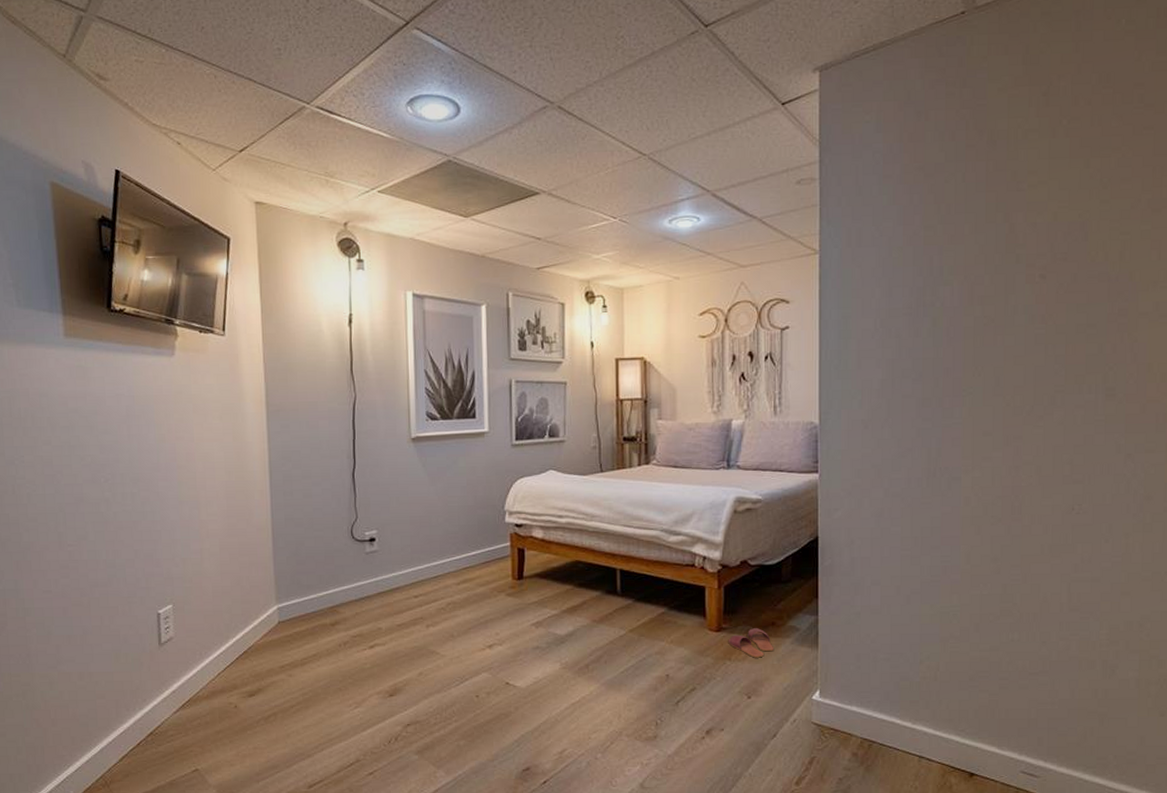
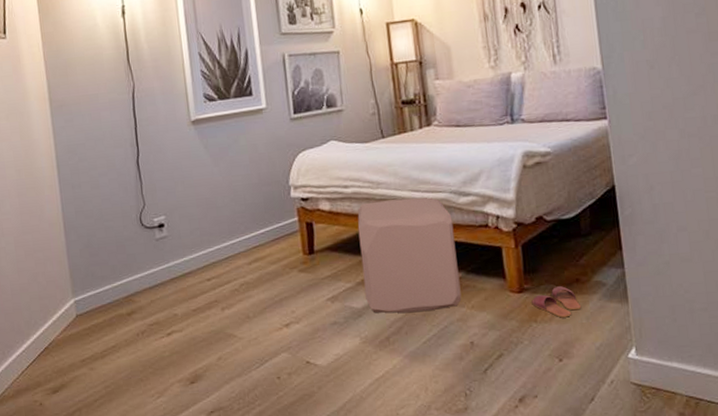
pouf: none [568,532,662,642] -> present [357,196,462,313]

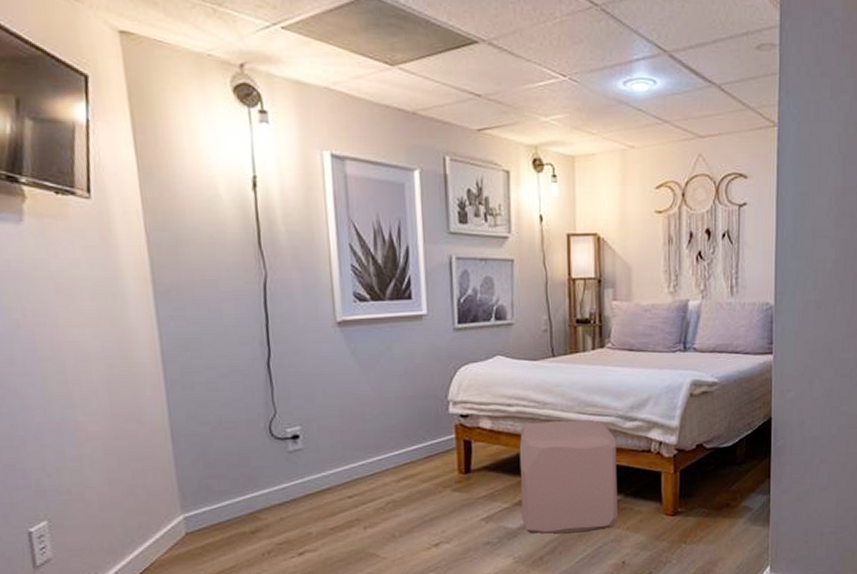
slippers: present [531,286,581,318] -> none [683,510,727,540]

